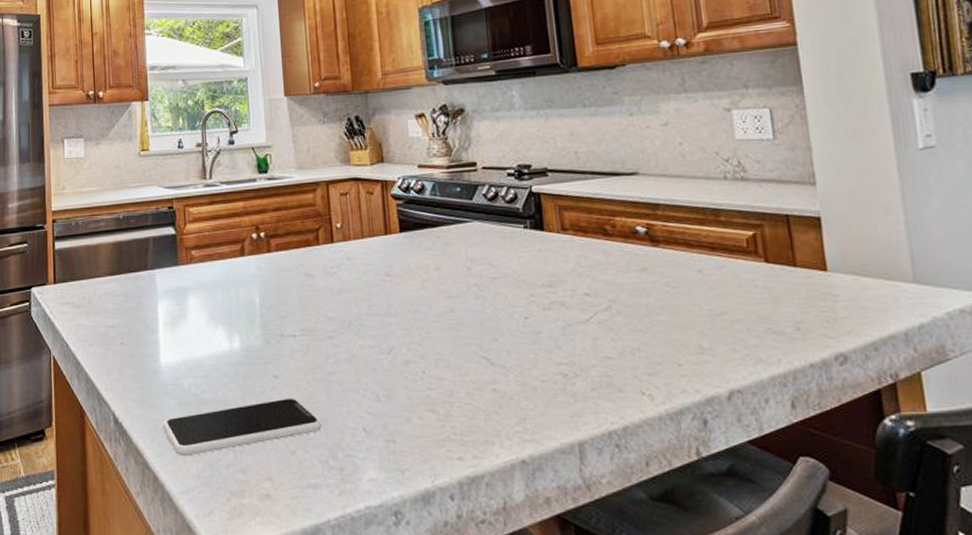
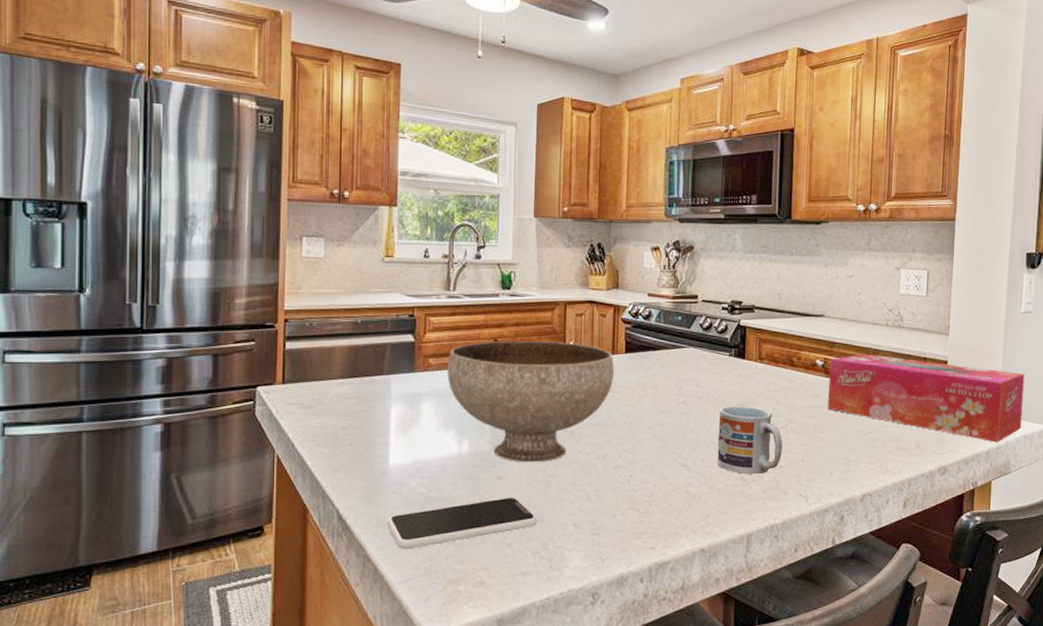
bowl: none [210,224,391,359] -> present [447,340,615,463]
cup: none [520,286,610,368] -> present [717,406,783,475]
tissue box: none [655,215,953,320] -> present [827,354,1025,442]

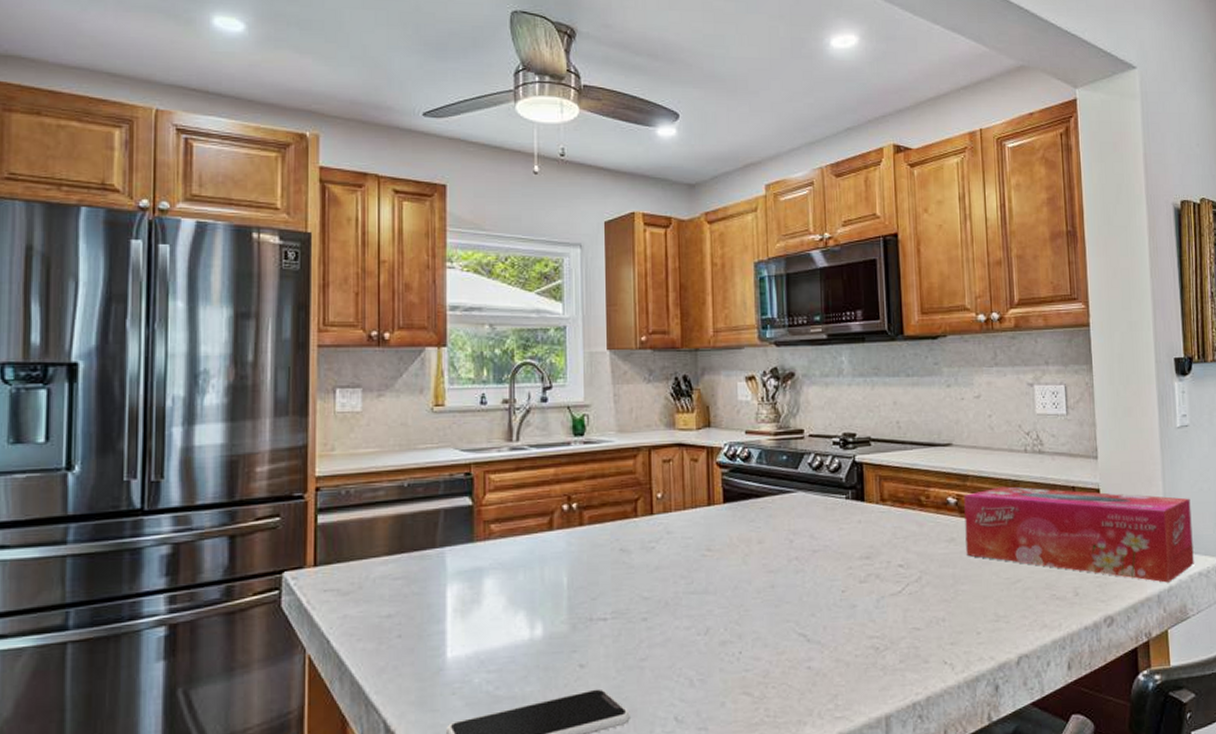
bowl: present [447,340,615,463] -> none [513,494,713,645]
cup: present [717,406,783,475] -> none [839,558,919,642]

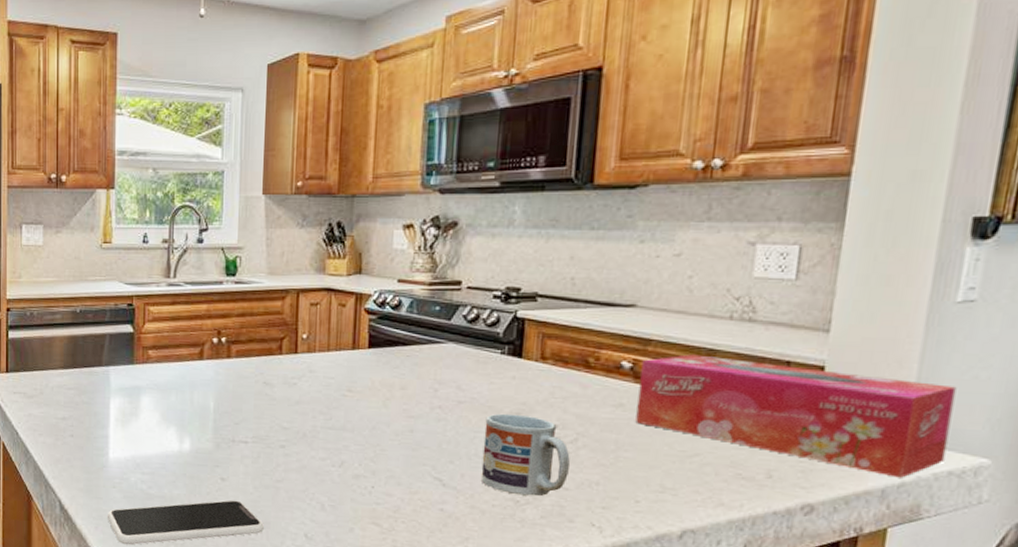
cup: none [839,558,919,642] -> present [481,413,571,497]

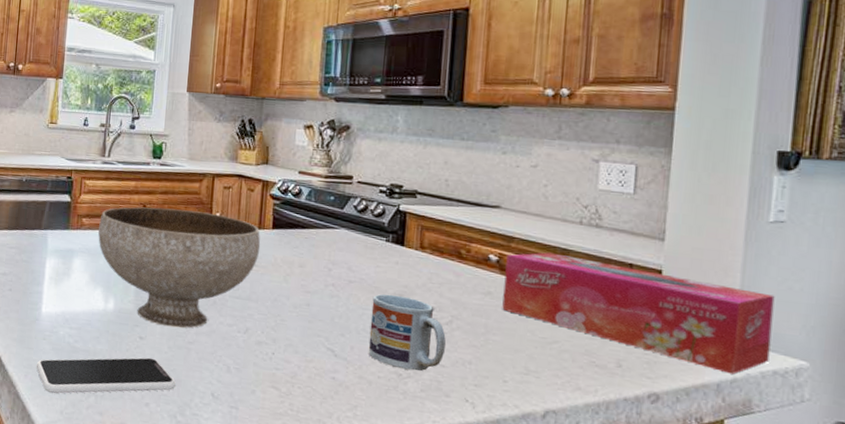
bowl: none [168,332,355,466] -> present [98,207,261,329]

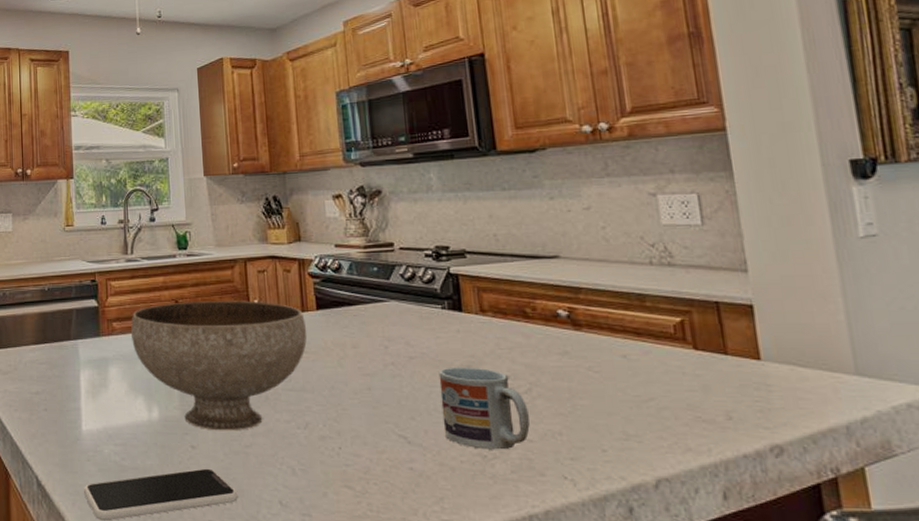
tissue box: present [502,252,775,375] -> none [577,300,899,413]

